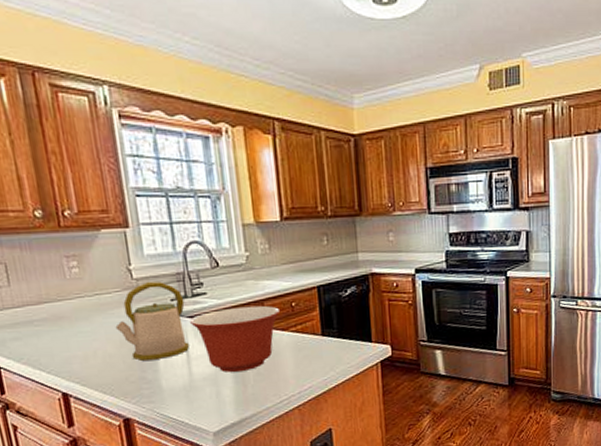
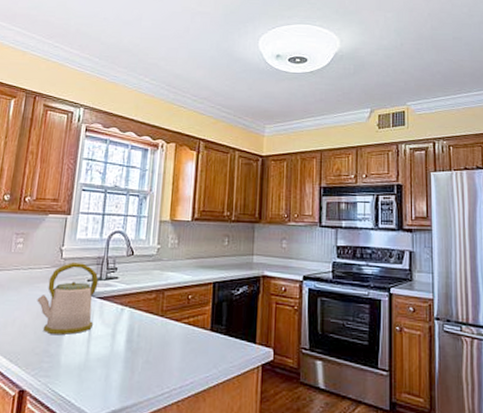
mixing bowl: present [190,305,281,373] -> none [99,293,178,358]

